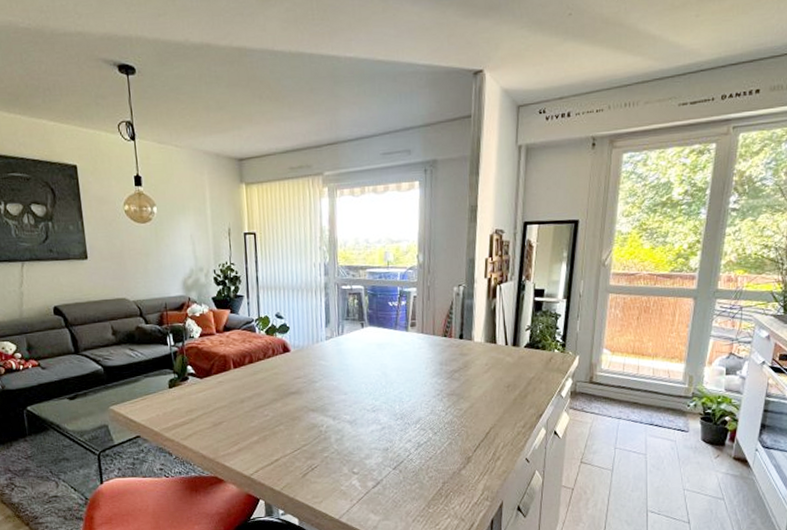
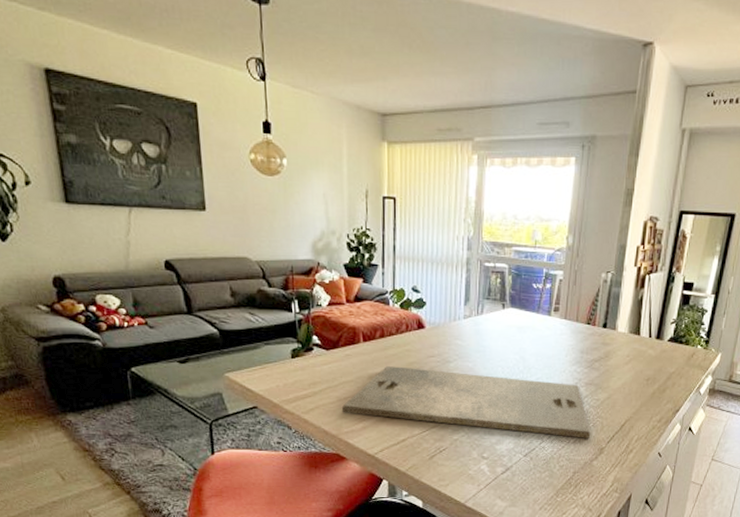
cutting board: none [217,389,457,449] -> present [341,365,591,438]

